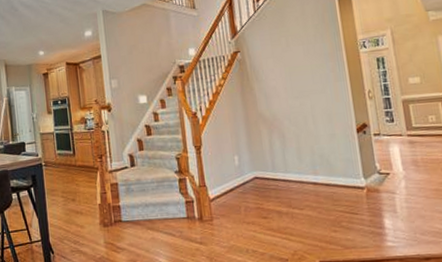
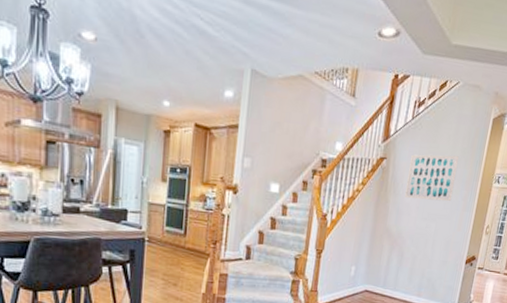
wall art: none [264,33,319,83] -> present [405,154,460,202]

